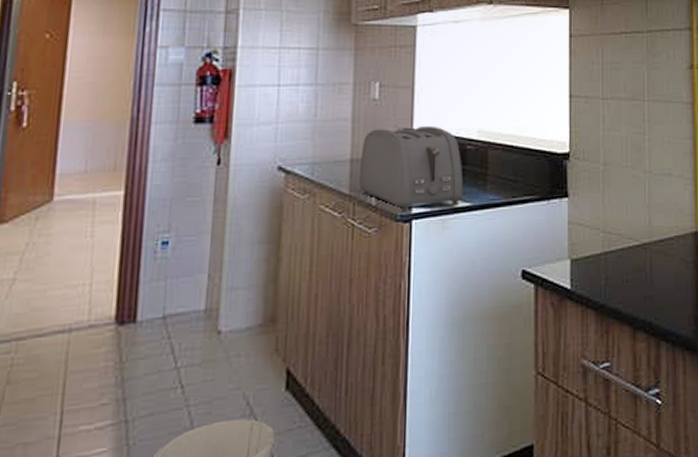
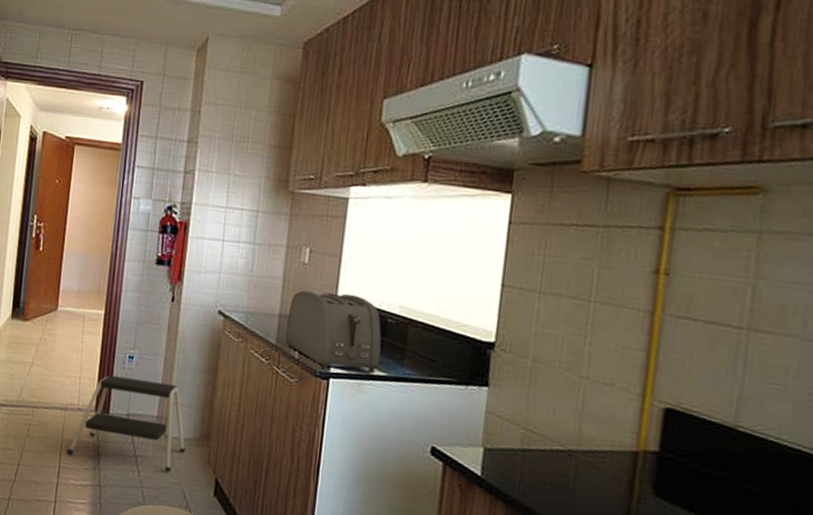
step stool: none [73,266,246,392] -> present [67,375,186,473]

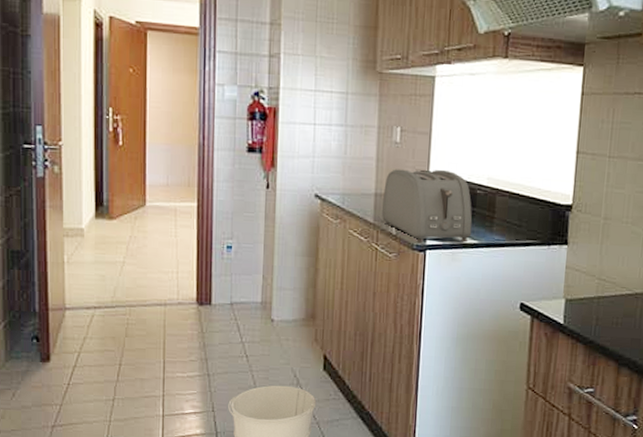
step stool: present [67,375,186,473] -> none [170,266,293,354]

